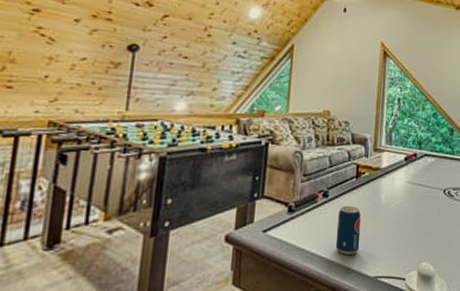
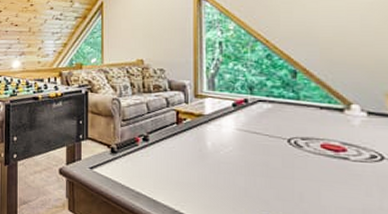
beverage can: present [335,206,362,255] -> none [160,151,186,198]

